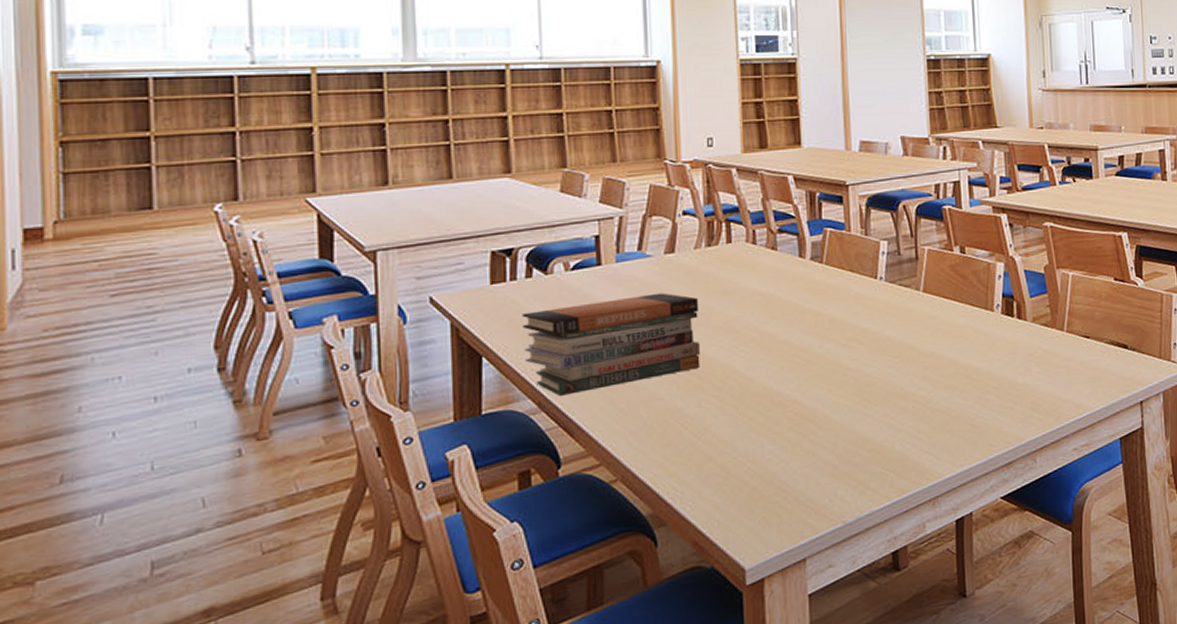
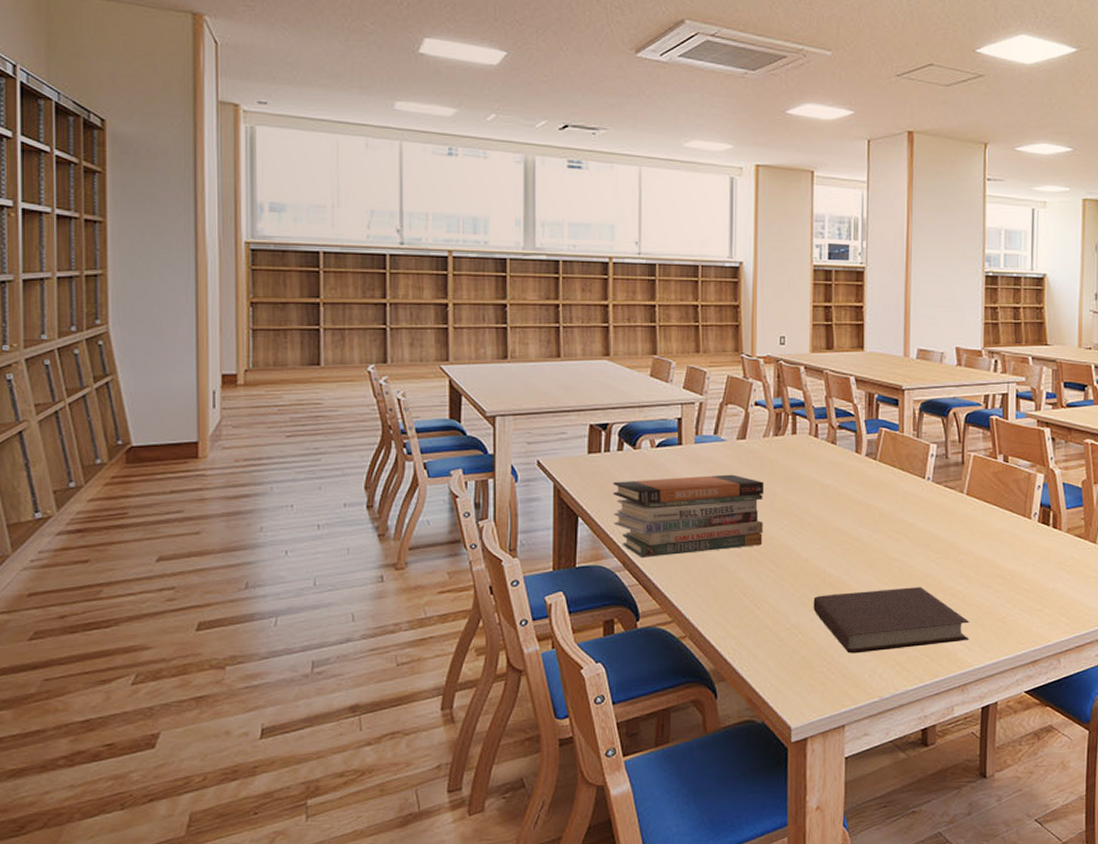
notebook: none [762,395,938,478] -> present [813,586,970,654]

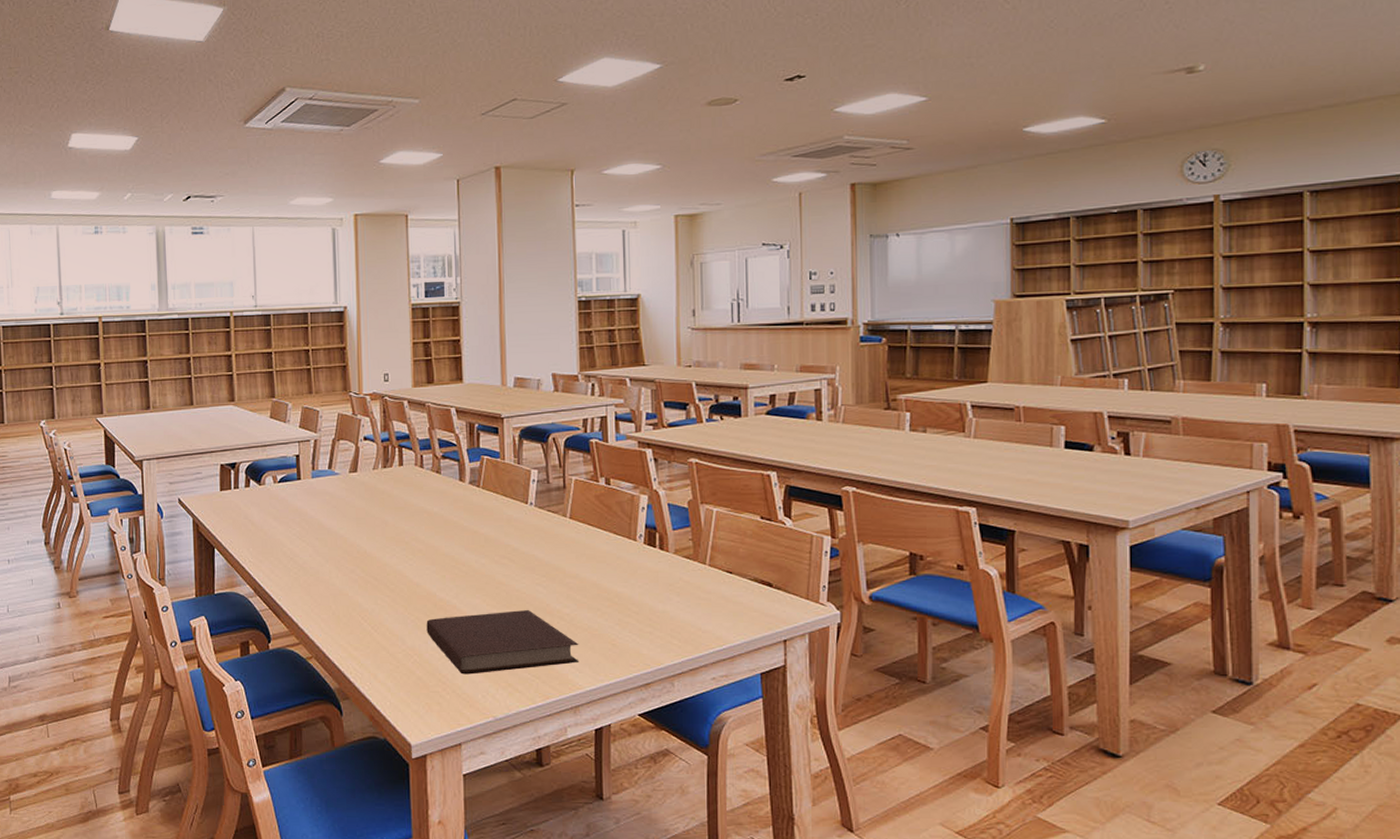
book stack: present [613,474,765,557] -> none [243,505,377,584]

